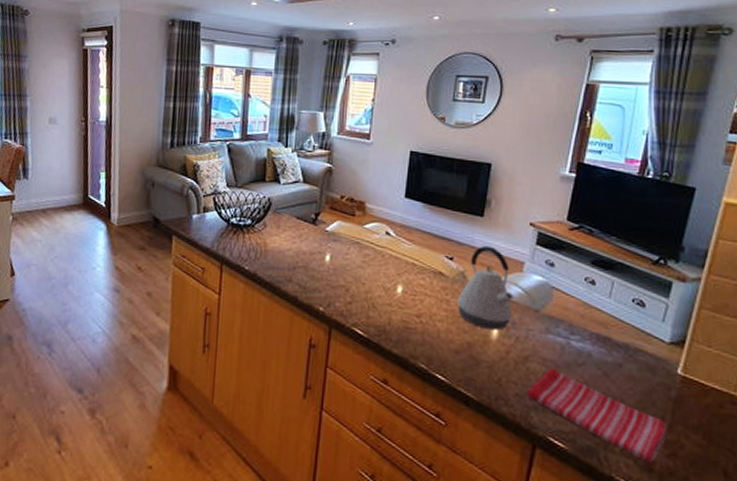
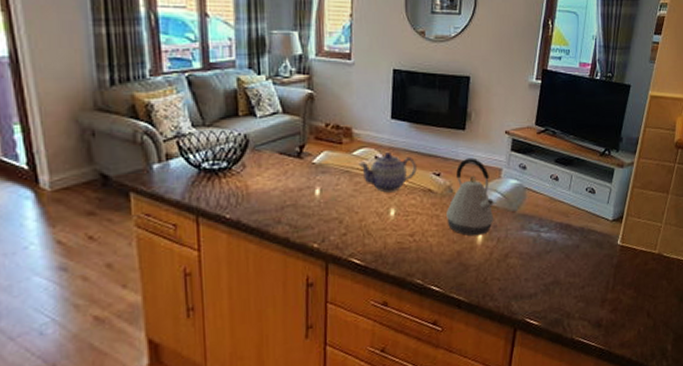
teapot: none [369,230,428,269] -> present [359,153,417,193]
dish towel: present [527,368,669,464] -> none [508,259,612,321]

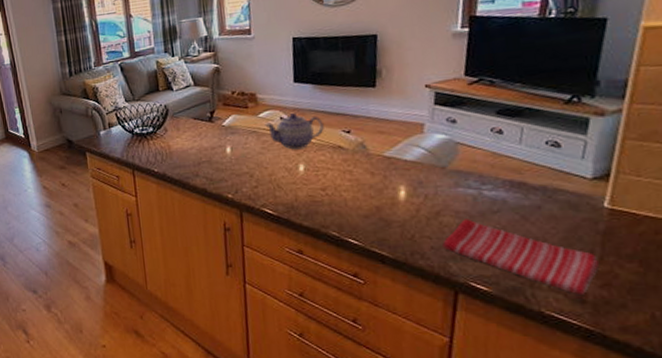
kettle: present [446,157,495,236] -> none [360,113,419,192]
dish towel: none [508,259,612,321] -> present [442,219,600,296]

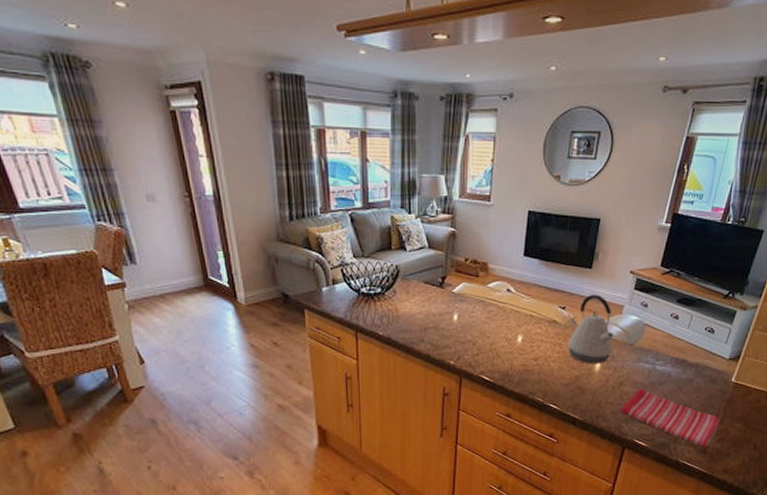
teapot: present [265,113,324,150] -> none [492,286,544,321]
kettle: none [360,113,419,192] -> present [568,294,615,364]

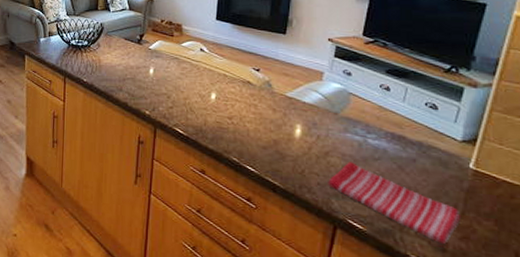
kettle: present [568,294,615,364] -> none [264,58,316,130]

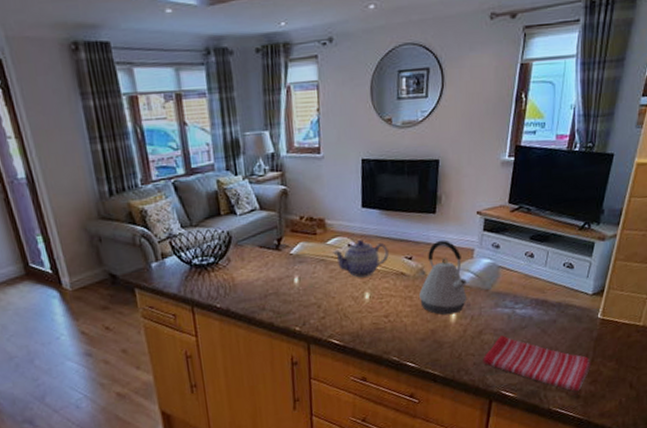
teapot: none [186,47,237,80] -> present [333,240,389,278]
kettle: none [264,58,316,130] -> present [419,239,468,315]

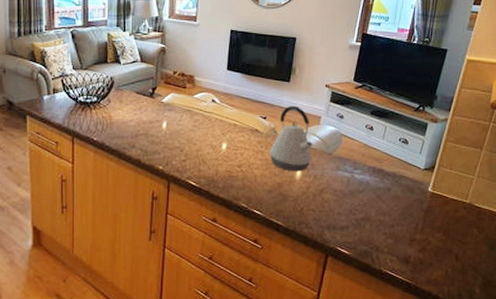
teapot: present [333,240,389,278] -> none [198,97,246,130]
dish towel: present [483,335,591,392] -> none [322,196,421,257]

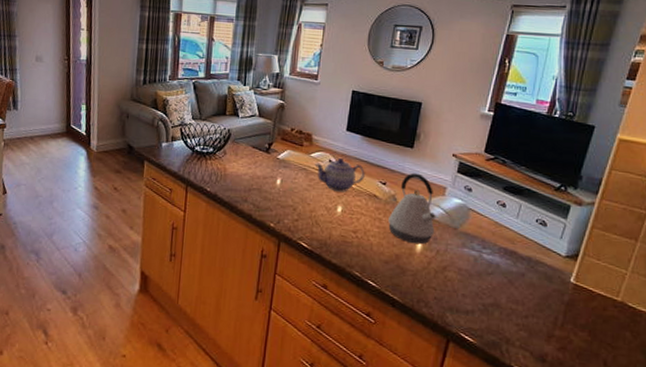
teapot: none [198,97,246,130] -> present [315,158,365,192]

